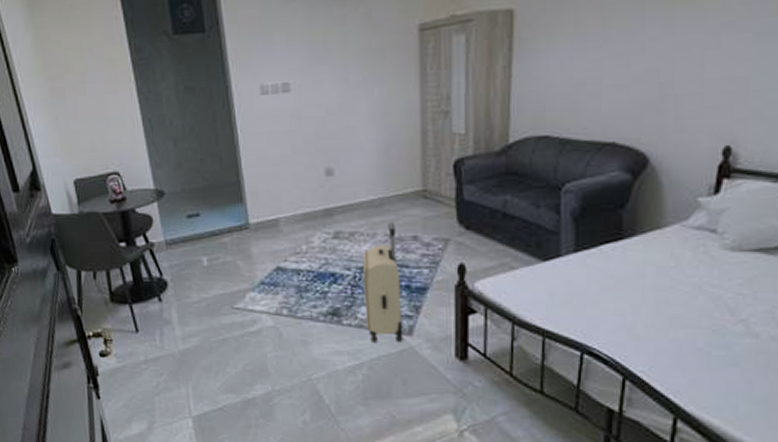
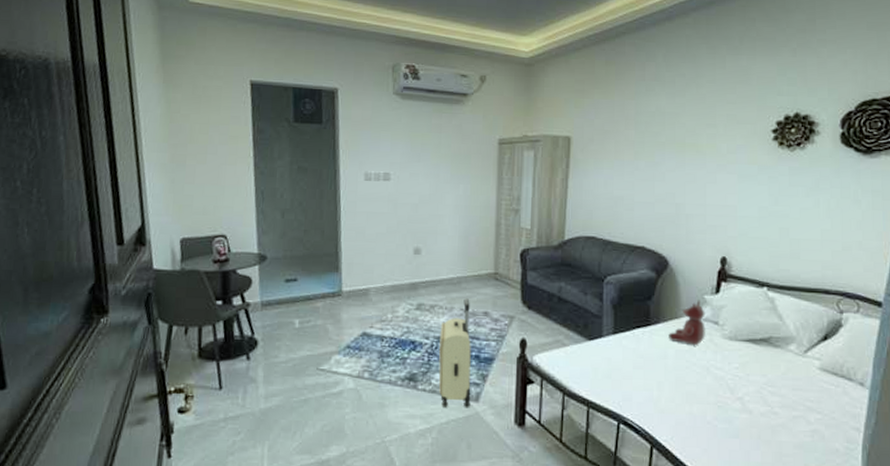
teddy bear: none [647,204,699,259] -> present [669,300,705,345]

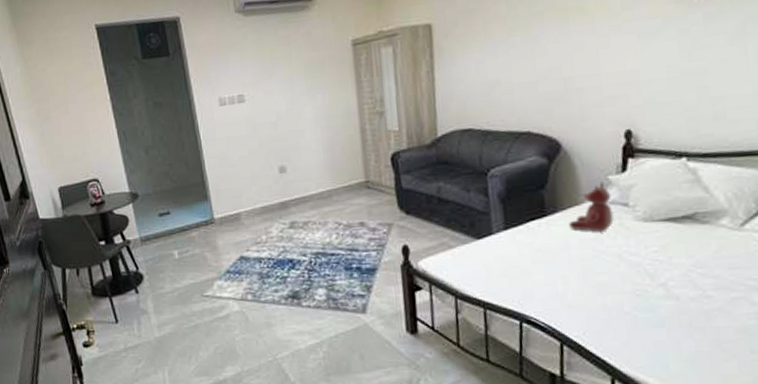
suitcase: present [438,298,471,408] -> none [316,211,358,322]

